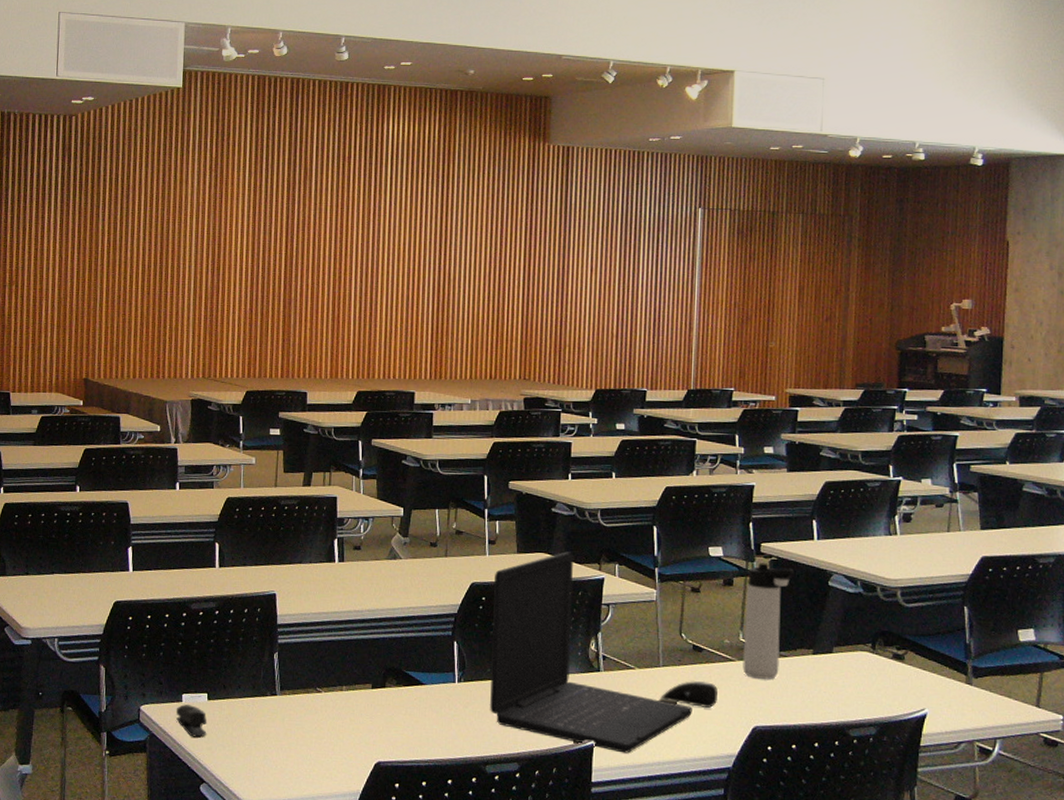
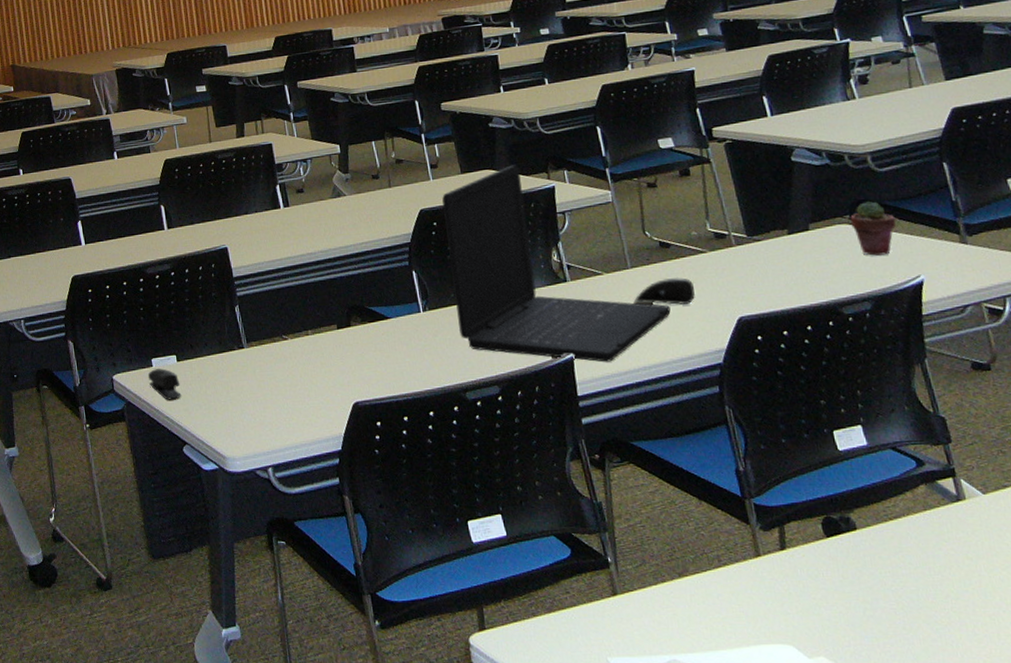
thermos bottle: present [743,563,793,679] -> none [704,147,755,268]
potted succulent: none [871,632,913,686] -> present [850,200,896,256]

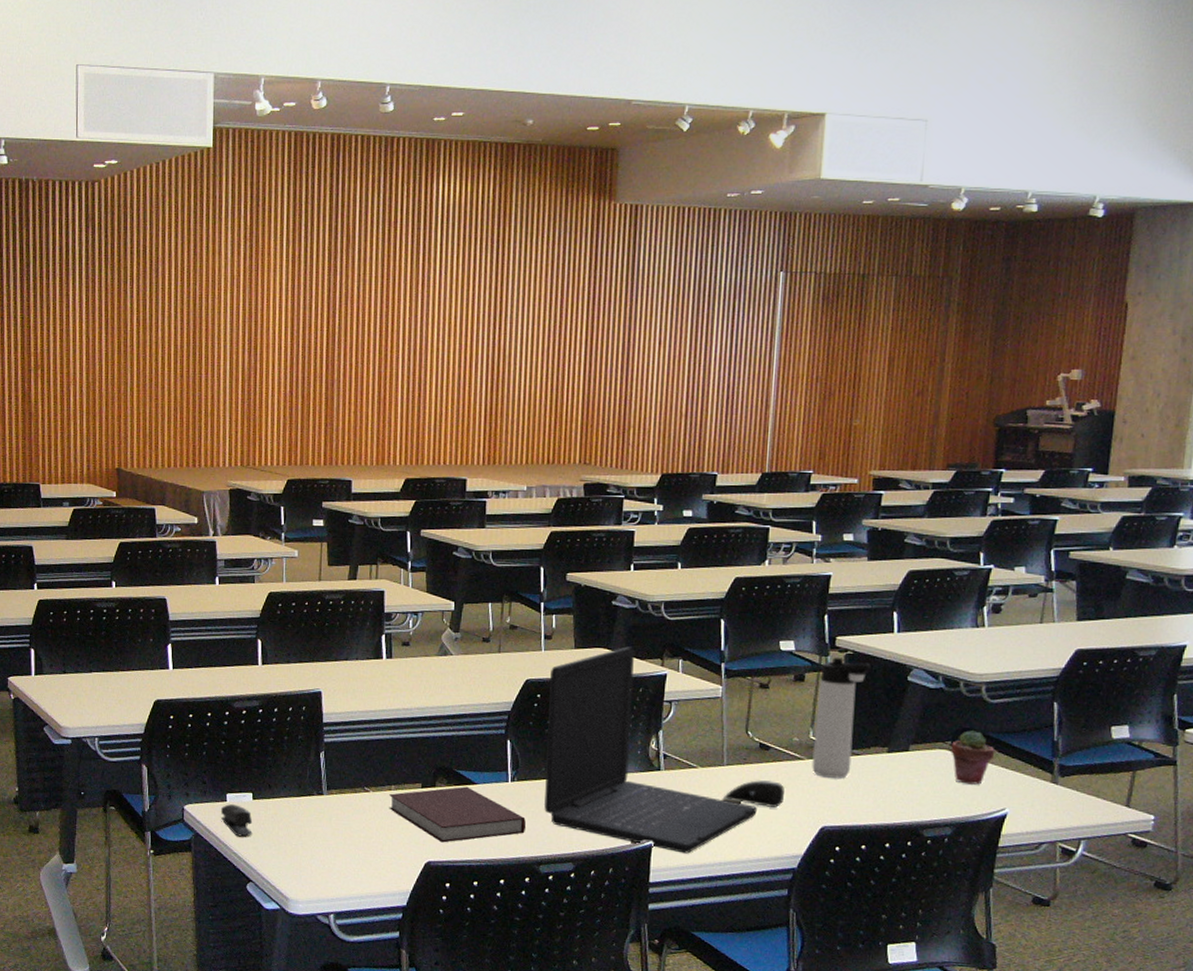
notebook: none [307,322,446,381] -> present [389,786,526,843]
thermos bottle: none [704,147,755,268] -> present [812,657,870,778]

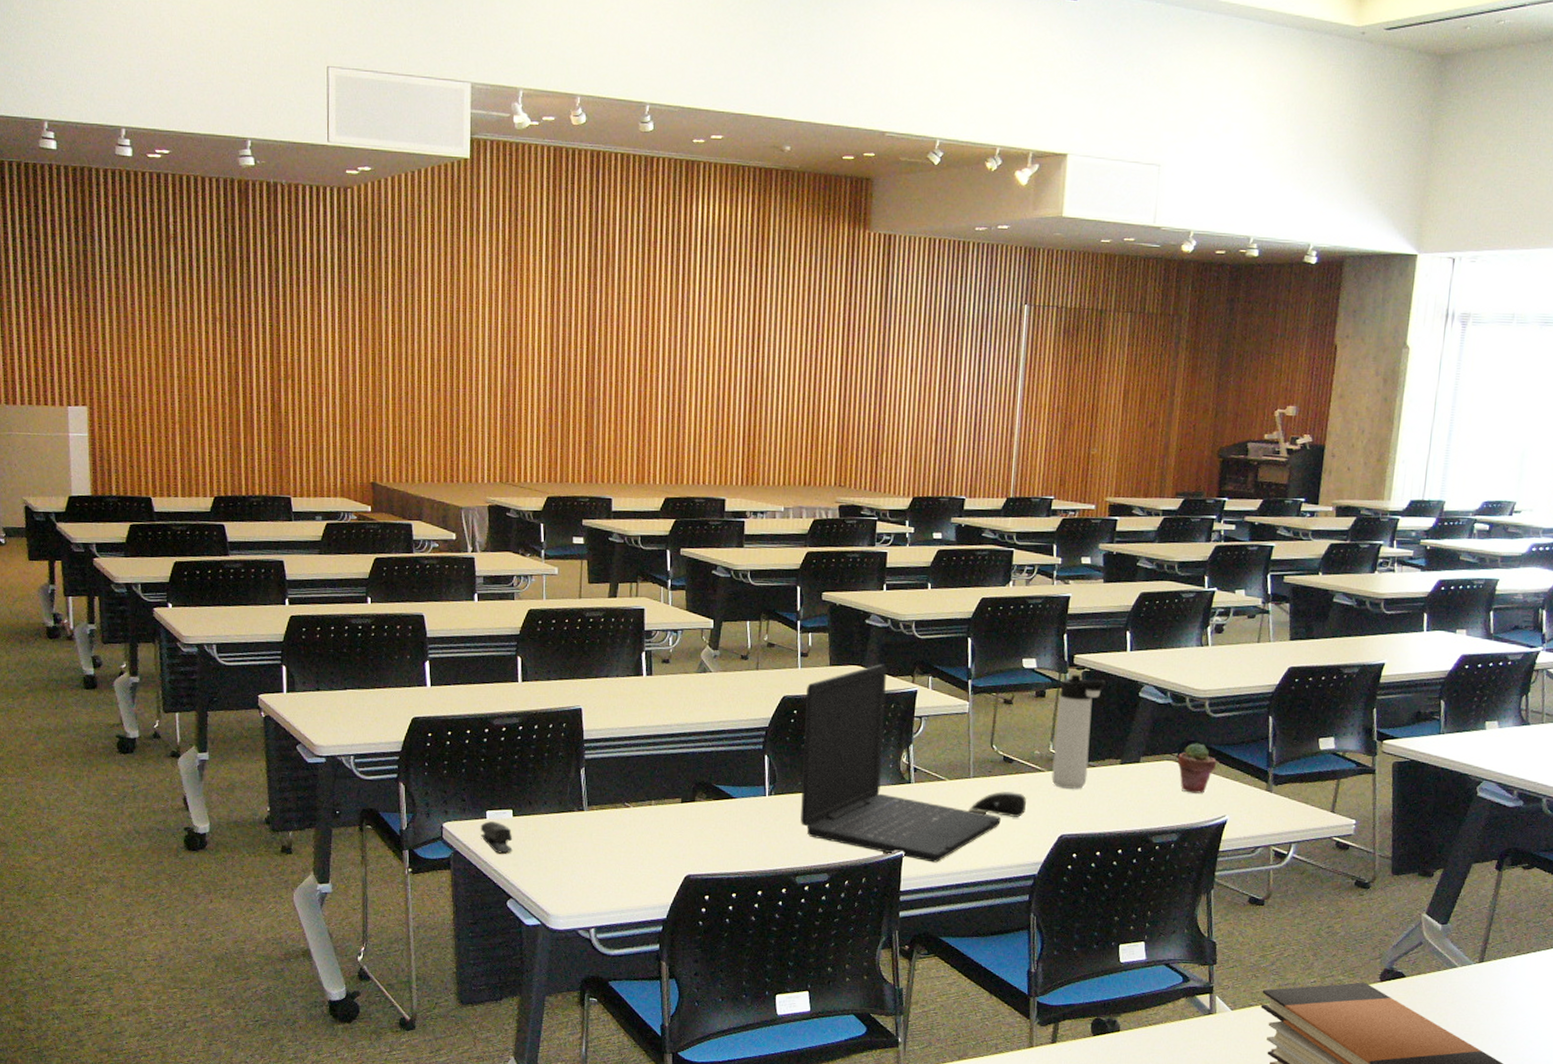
notebook: present [389,786,526,843] -> none [649,800,783,856]

